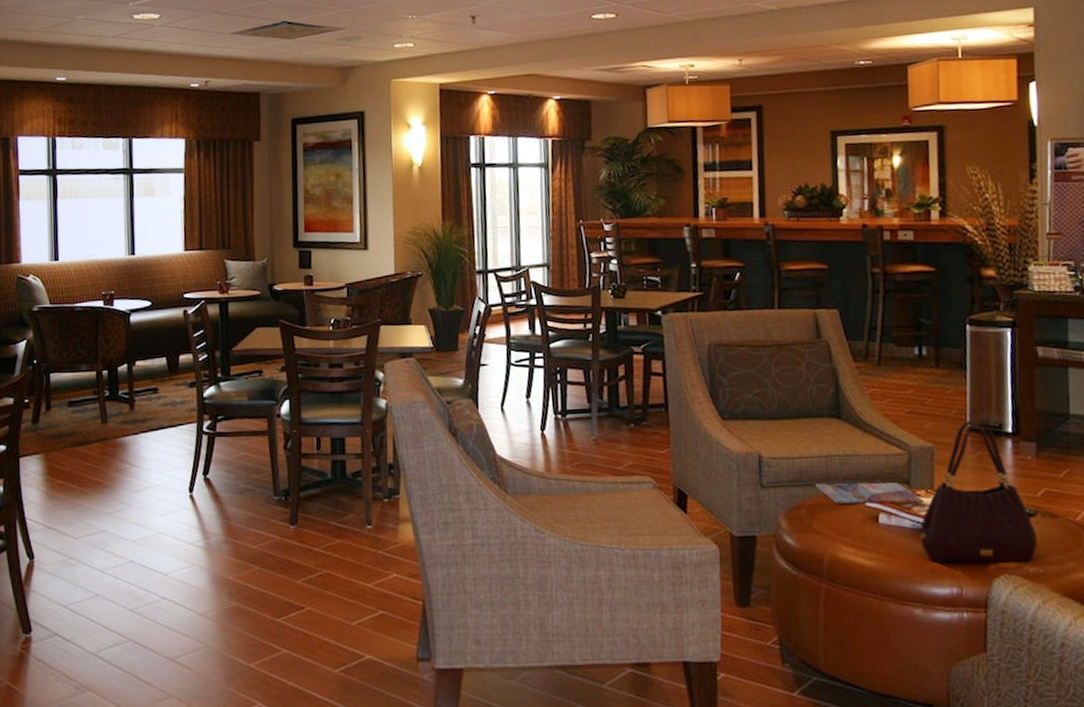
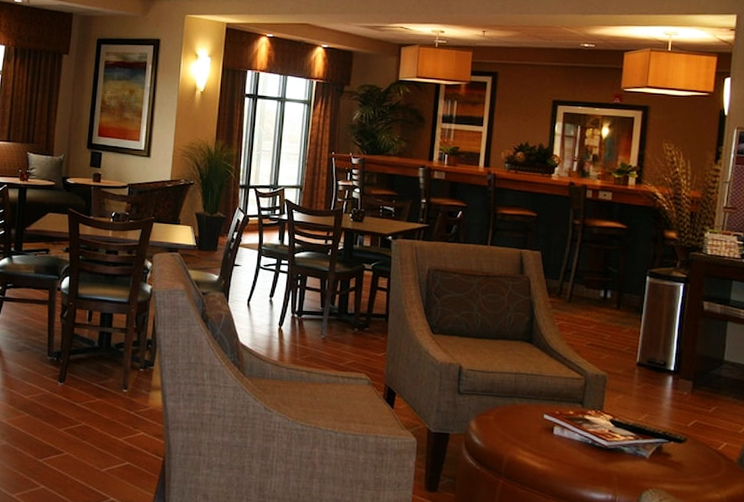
magazine: present [815,482,924,505] -> none [503,395,593,421]
handbag: present [920,420,1038,564] -> none [587,357,683,481]

